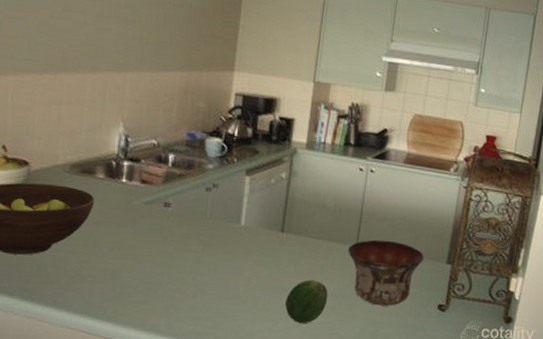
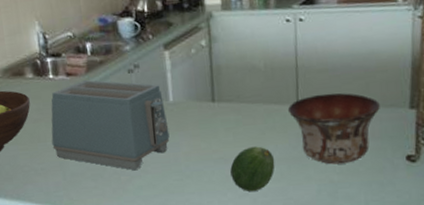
toaster: none [108,190,236,289] -> present [51,80,170,170]

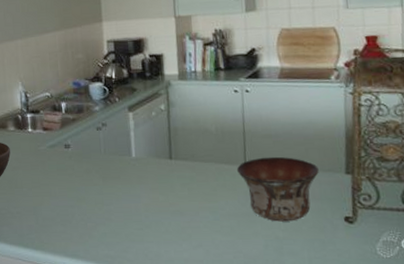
toaster: present [51,80,170,170] -> none [27,135,132,217]
fruit: present [230,146,275,191] -> none [185,201,226,243]

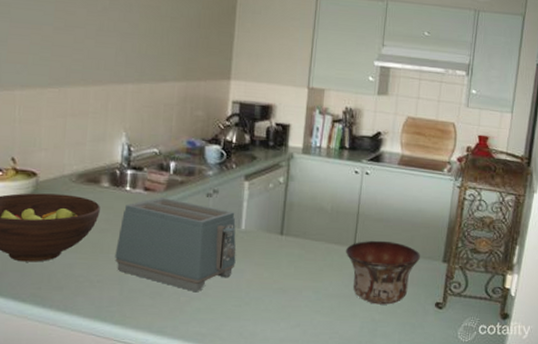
toaster: none [27,135,132,217] -> present [115,197,236,291]

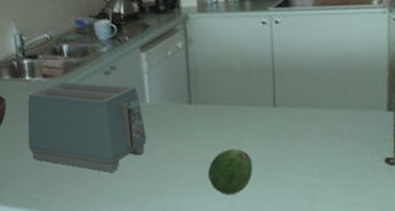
fruit: none [286,281,328,323] -> present [208,148,253,194]
bowl: present [345,240,420,305] -> none [264,95,358,167]

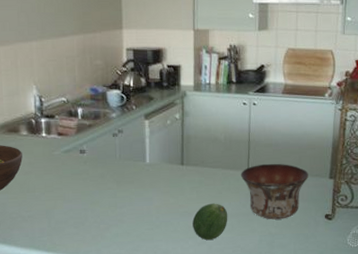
toaster: present [27,81,147,172] -> none [40,140,145,219]
bowl: none [264,95,358,167] -> present [240,163,308,220]

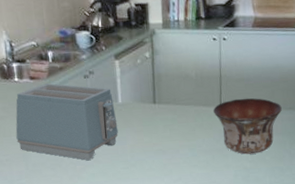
toaster: none [40,140,145,219] -> present [16,83,118,160]
fruit: present [192,203,228,240] -> none [167,140,203,177]

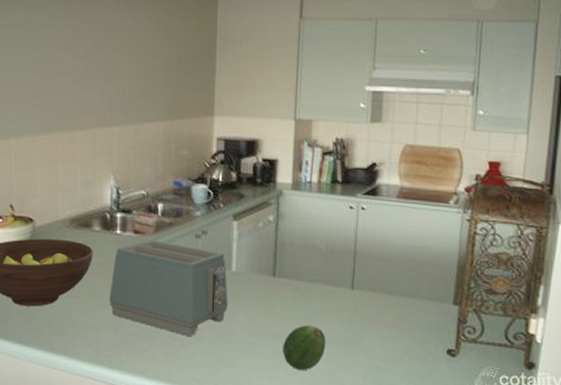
fruit: none [167,140,203,177] -> present [283,325,326,370]
bowl: present [213,98,282,155] -> none [343,281,427,351]

